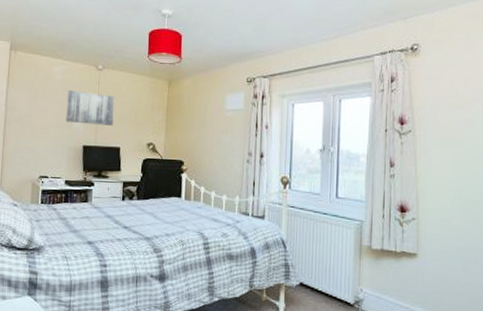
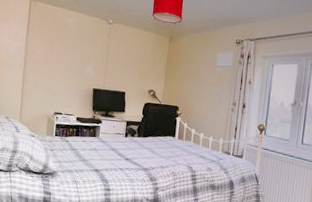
wall art: present [65,90,115,125] -> none [78,40,122,73]

